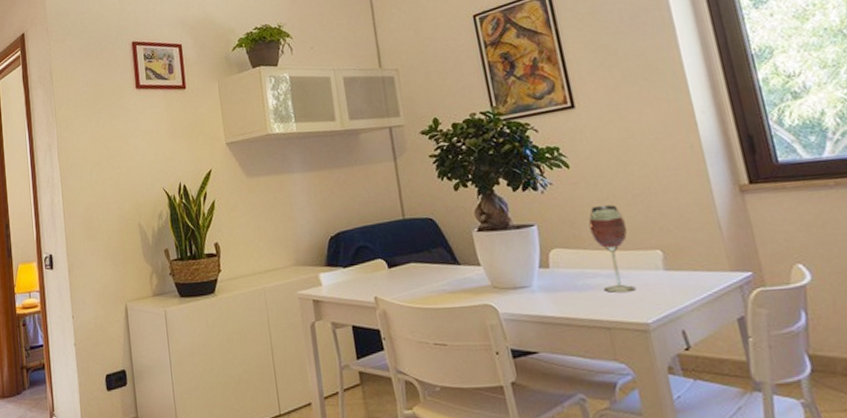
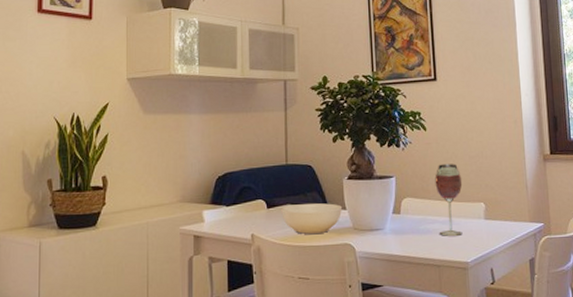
bowl: none [404,259,476,296] -> present [281,203,343,235]

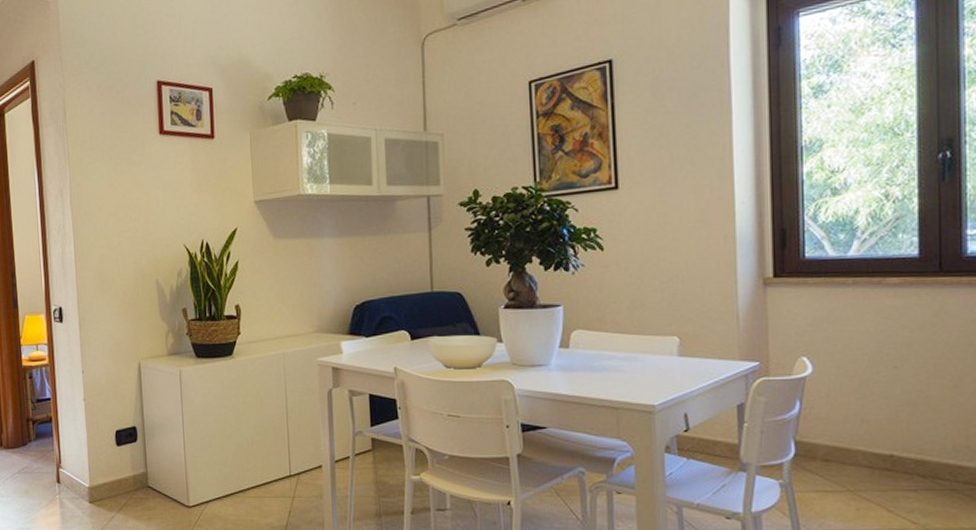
wineglass: present [435,164,463,237] -> none [613,290,650,376]

